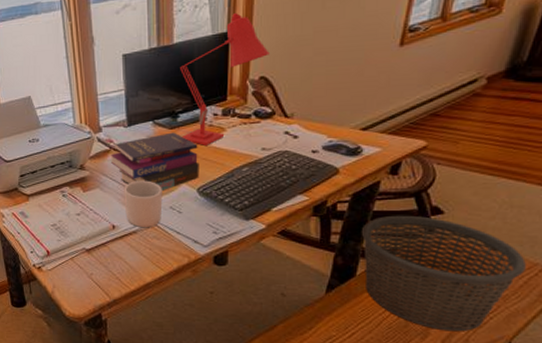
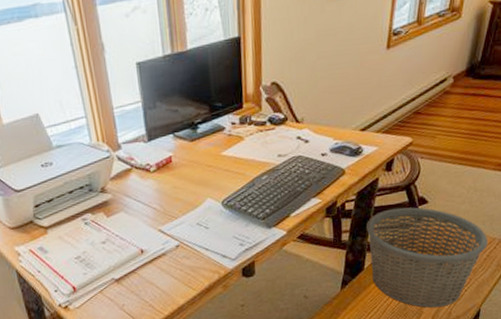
books: present [110,132,200,190] -> none [132,144,223,207]
mug: present [124,180,163,228] -> none [149,198,190,249]
desk lamp: present [180,12,269,145] -> none [196,15,279,157]

